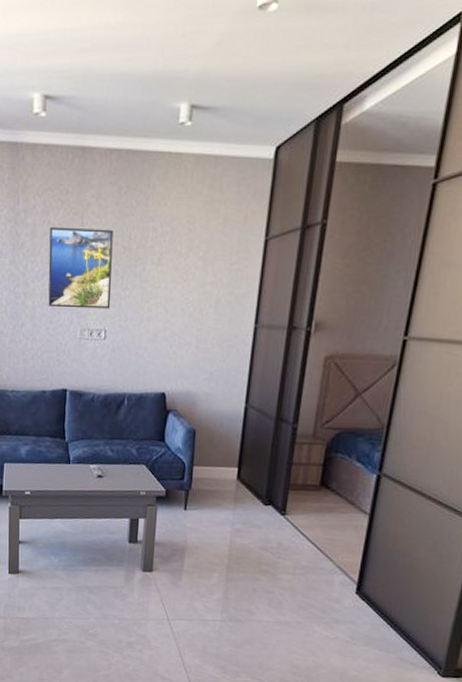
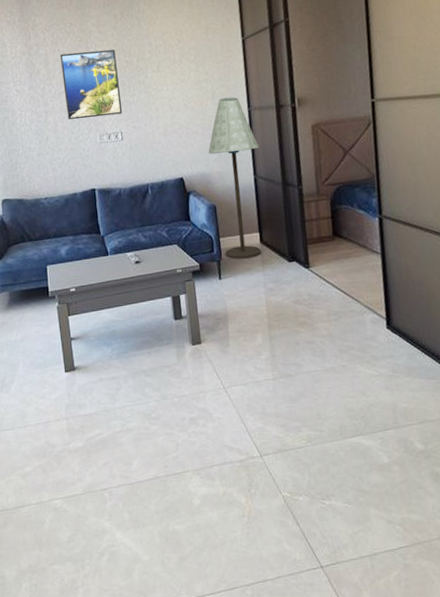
floor lamp: none [196,308,259,494] -> present [208,97,261,260]

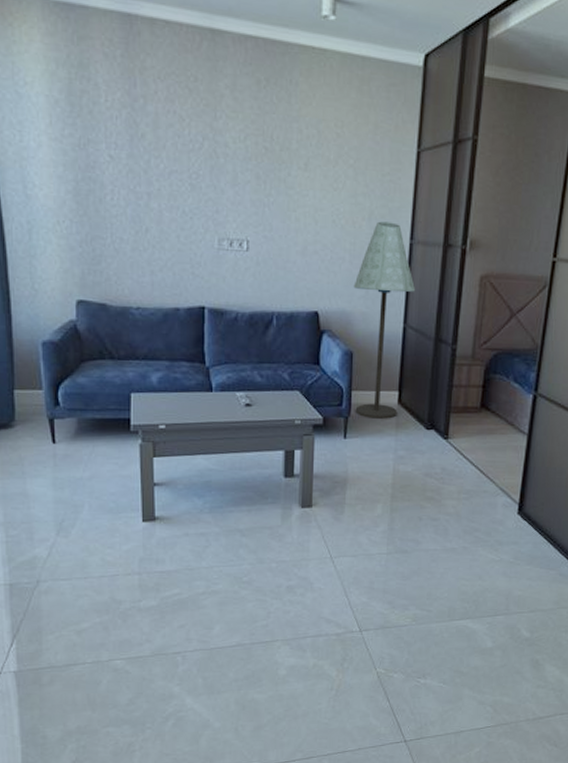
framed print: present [60,49,123,120] -> none [176,118,253,217]

